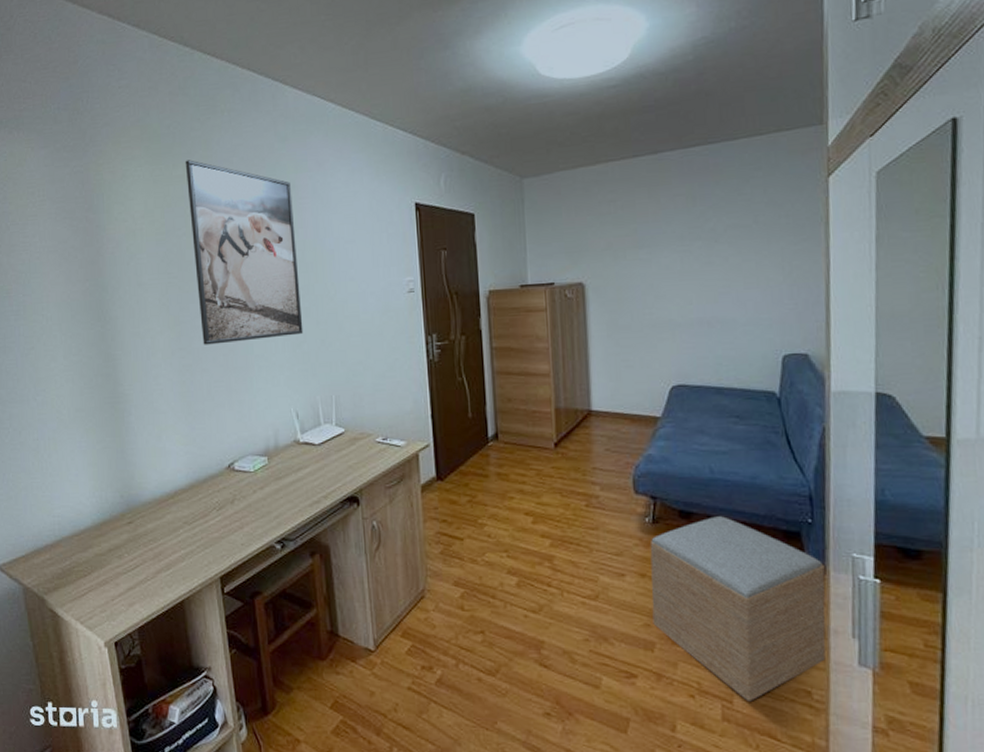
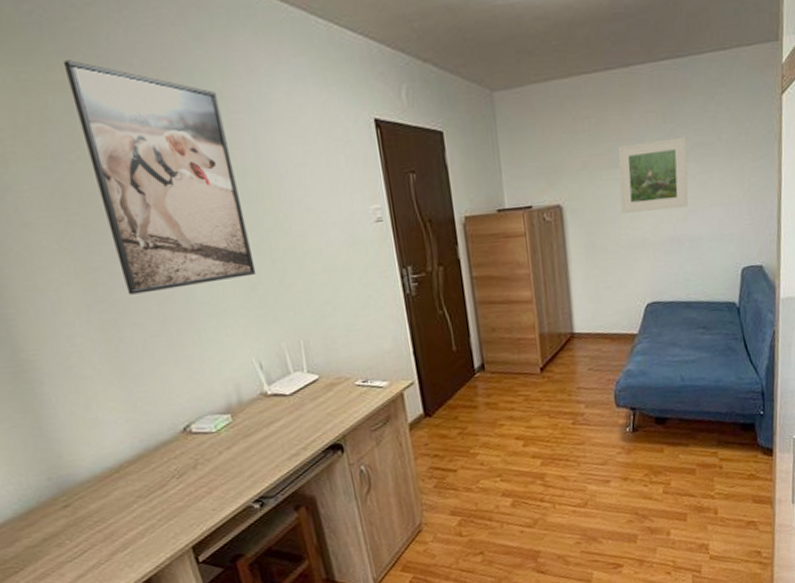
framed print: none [644,219,720,293] -> present [617,137,689,213]
ottoman: present [649,516,826,702] -> none [630,418,773,569]

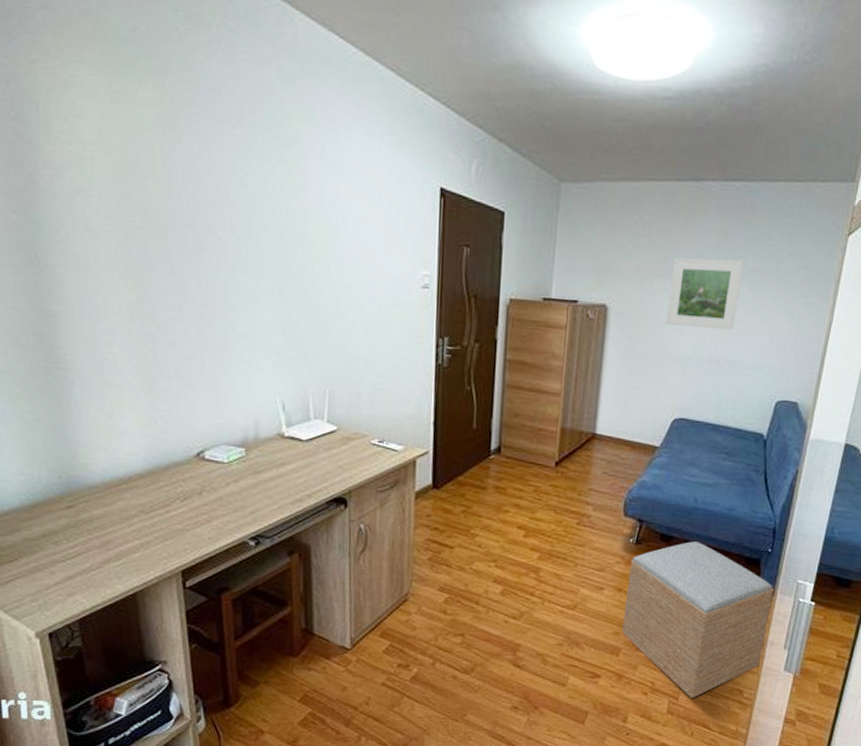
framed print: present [62,60,257,295] -> none [155,79,297,318]
ottoman: none [630,418,773,569] -> present [622,541,774,698]

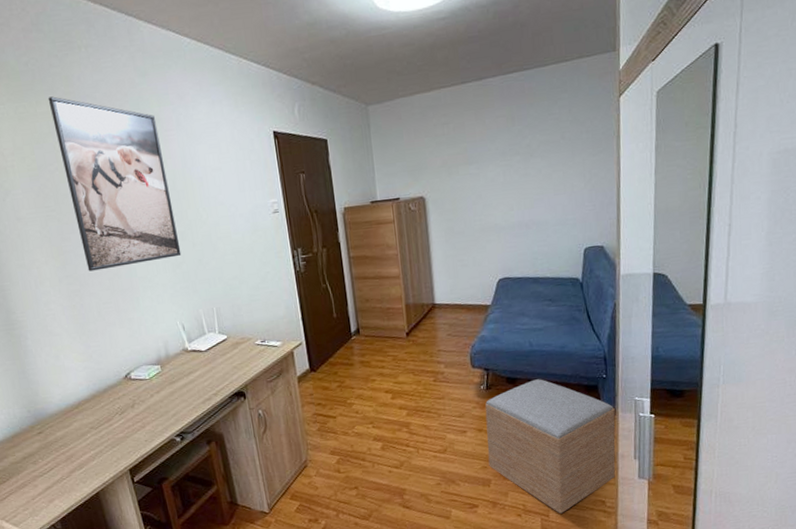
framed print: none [155,79,297,318] -> present [47,96,182,272]
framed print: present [665,258,744,331] -> none [472,137,535,203]

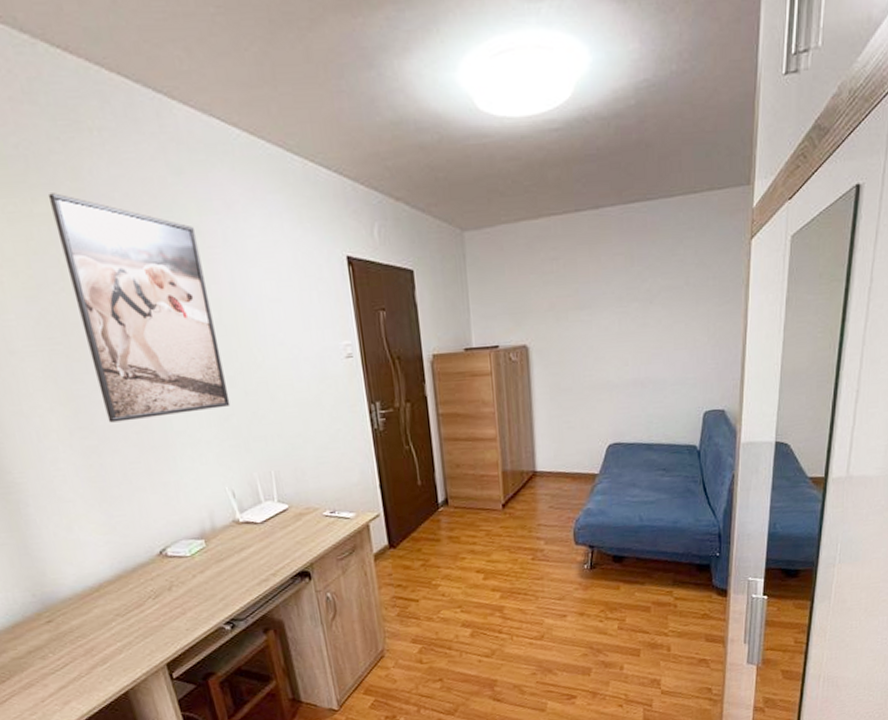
ottoman: present [485,379,616,514] -> none [588,557,727,703]

